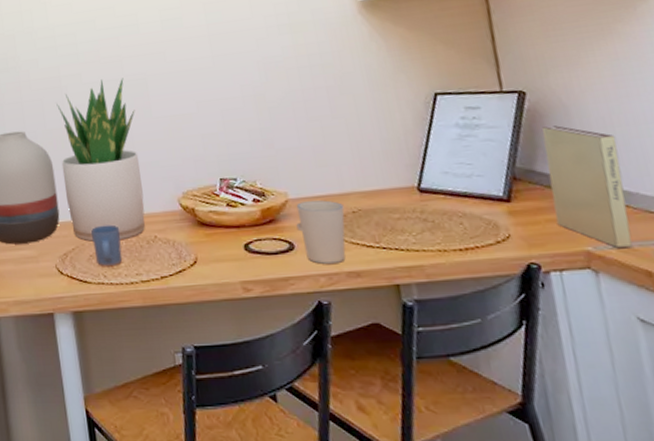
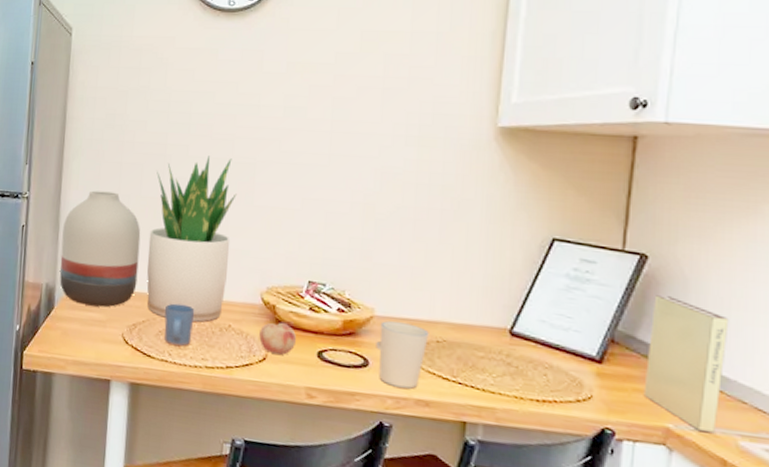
fruit: none [185,223,222,255] -> present [259,322,297,355]

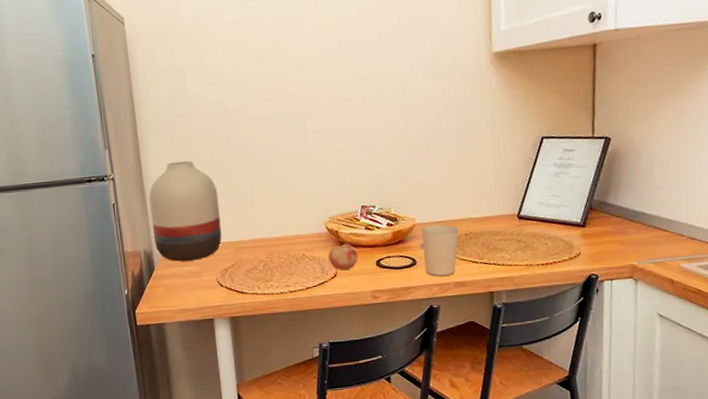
planter: present [146,155,237,322] -> none [222,114,296,259]
mug: present [164,303,195,347] -> none [249,244,275,280]
book: present [643,295,729,432] -> none [615,166,670,262]

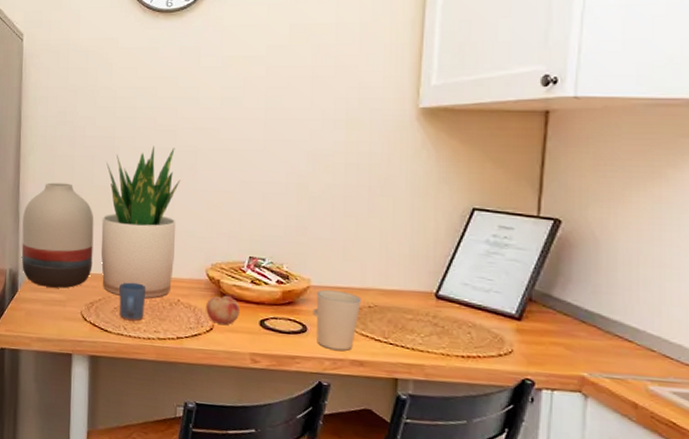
planter: none [222,114,296,259] -> present [101,146,181,298]
mug: none [249,244,275,280] -> present [119,282,147,321]

